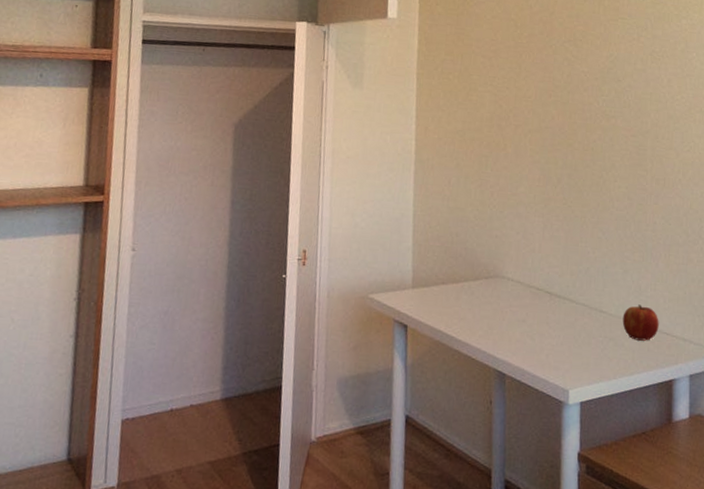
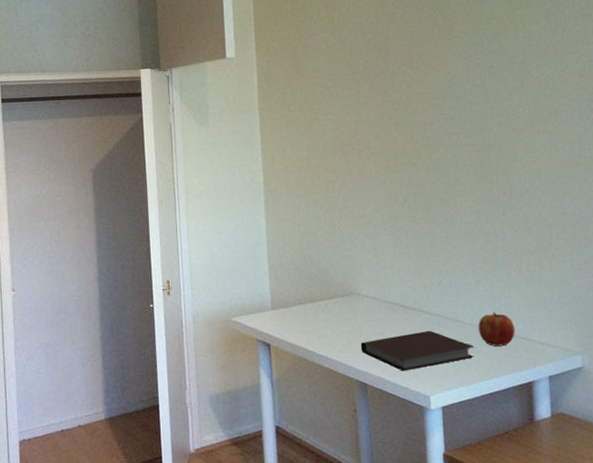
notebook: none [501,319,617,362] -> present [361,330,474,371]

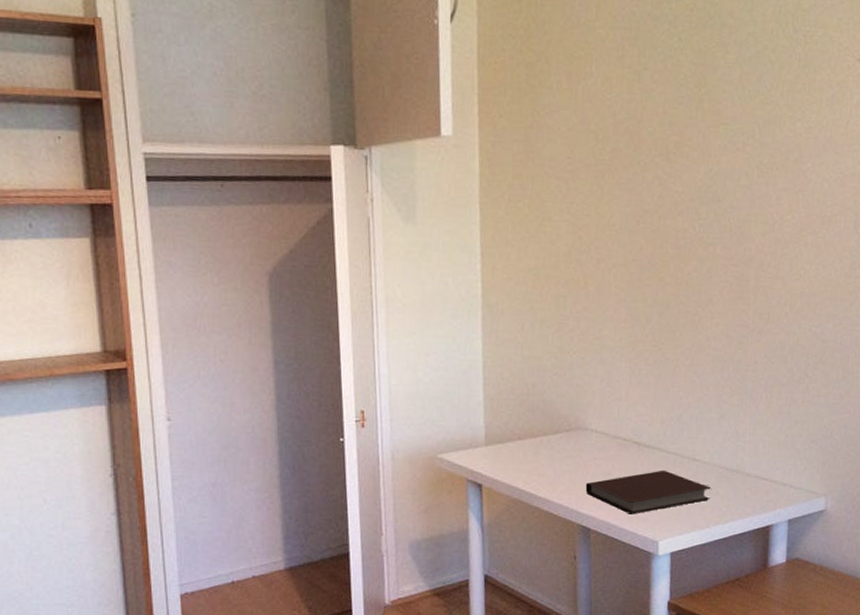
apple: present [478,312,515,346] -> none [717,450,758,488]

